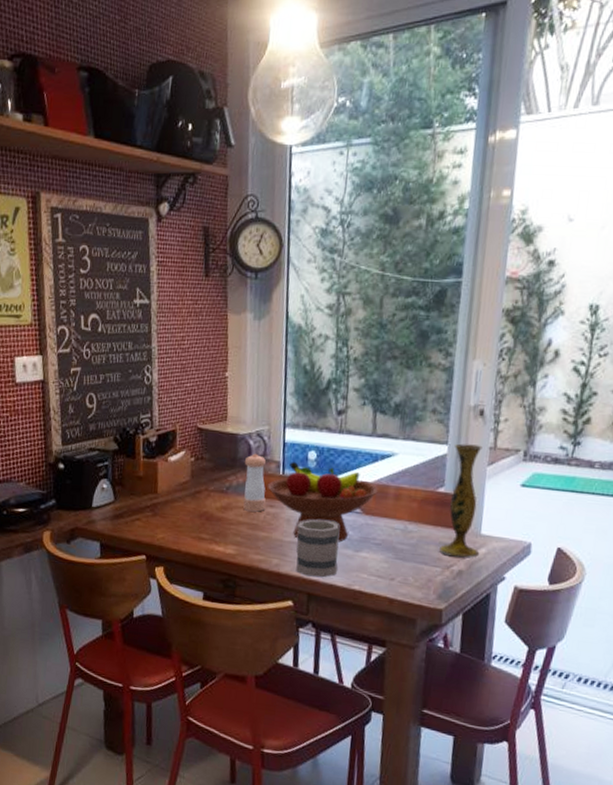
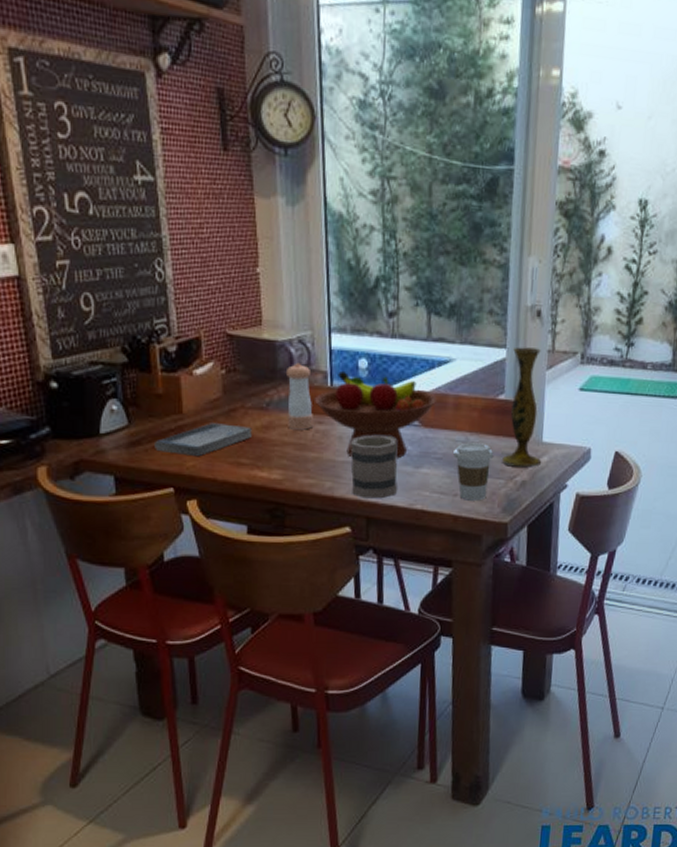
book: none [133,502,213,531] -> present [155,423,252,457]
coffee cup: none [392,531,432,586] -> present [453,442,494,501]

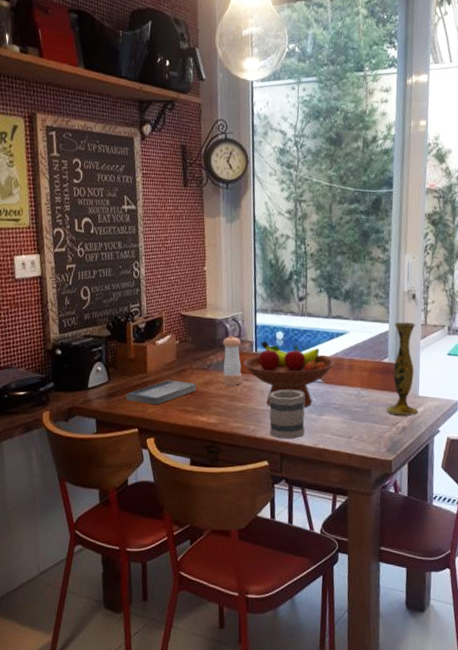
coffee cup: present [453,442,494,501] -> none [348,396,380,442]

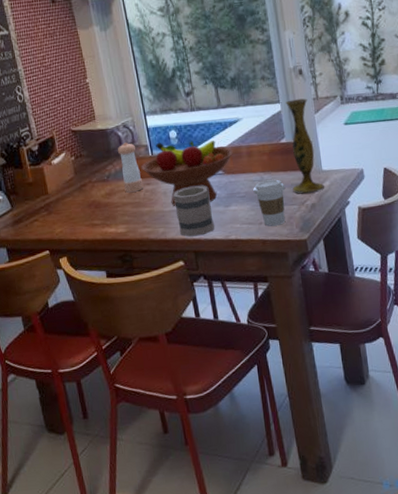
book: present [126,380,196,406] -> none [31,196,100,225]
coffee cup: none [348,396,380,442] -> present [253,179,286,226]

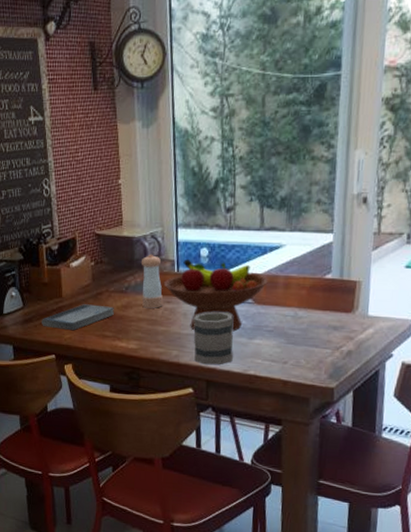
book: none [31,196,100,225] -> present [42,304,114,331]
coffee cup: present [253,179,286,226] -> none [283,317,321,368]
vase: present [285,98,324,193] -> none [329,231,367,339]

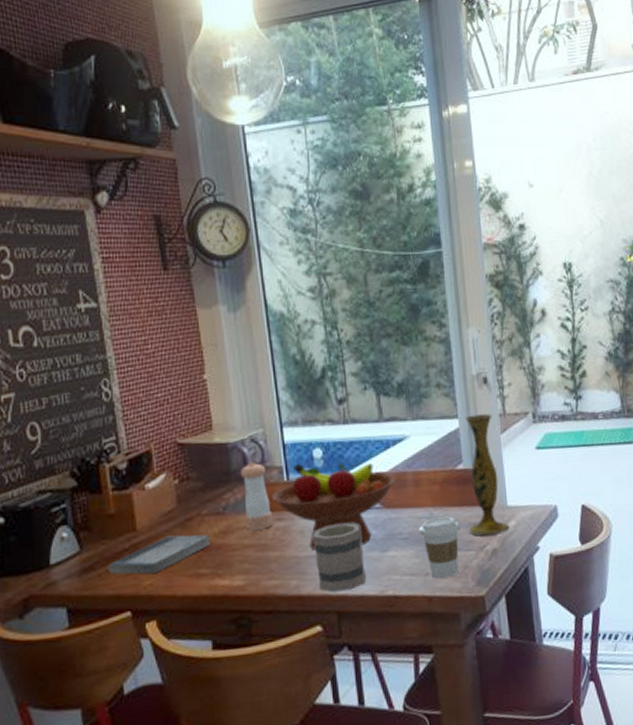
coffee cup: none [283,317,321,368] -> present [419,516,461,578]
vase: none [329,231,367,339] -> present [465,414,509,536]

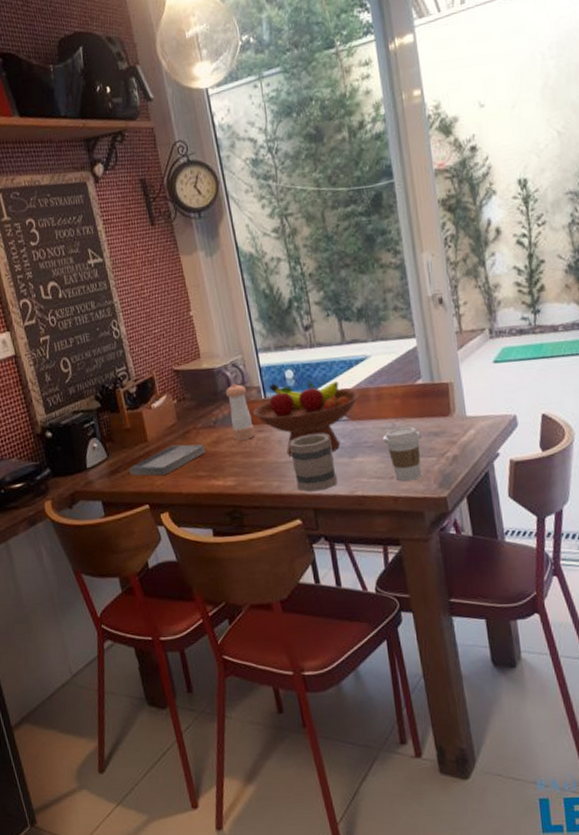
vase: present [465,414,509,536] -> none [422,332,468,444]

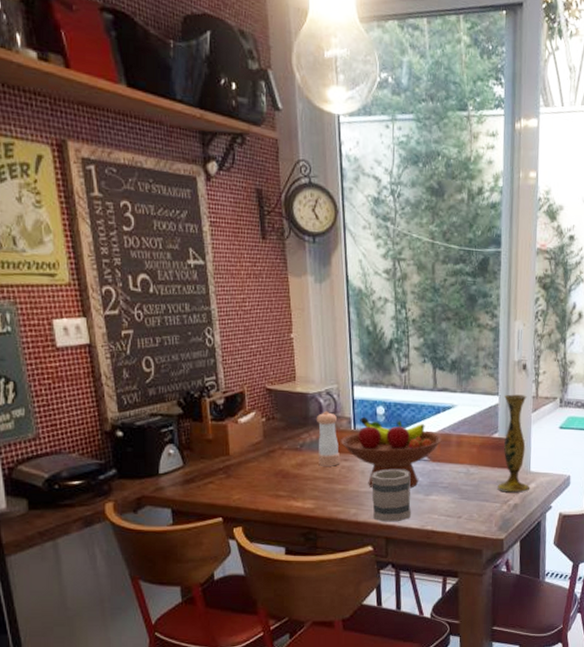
book: present [129,444,205,476] -> none [206,462,288,491]
coffee cup: present [383,426,422,481] -> none [457,473,491,522]
vase: none [422,332,468,444] -> present [497,394,529,493]

